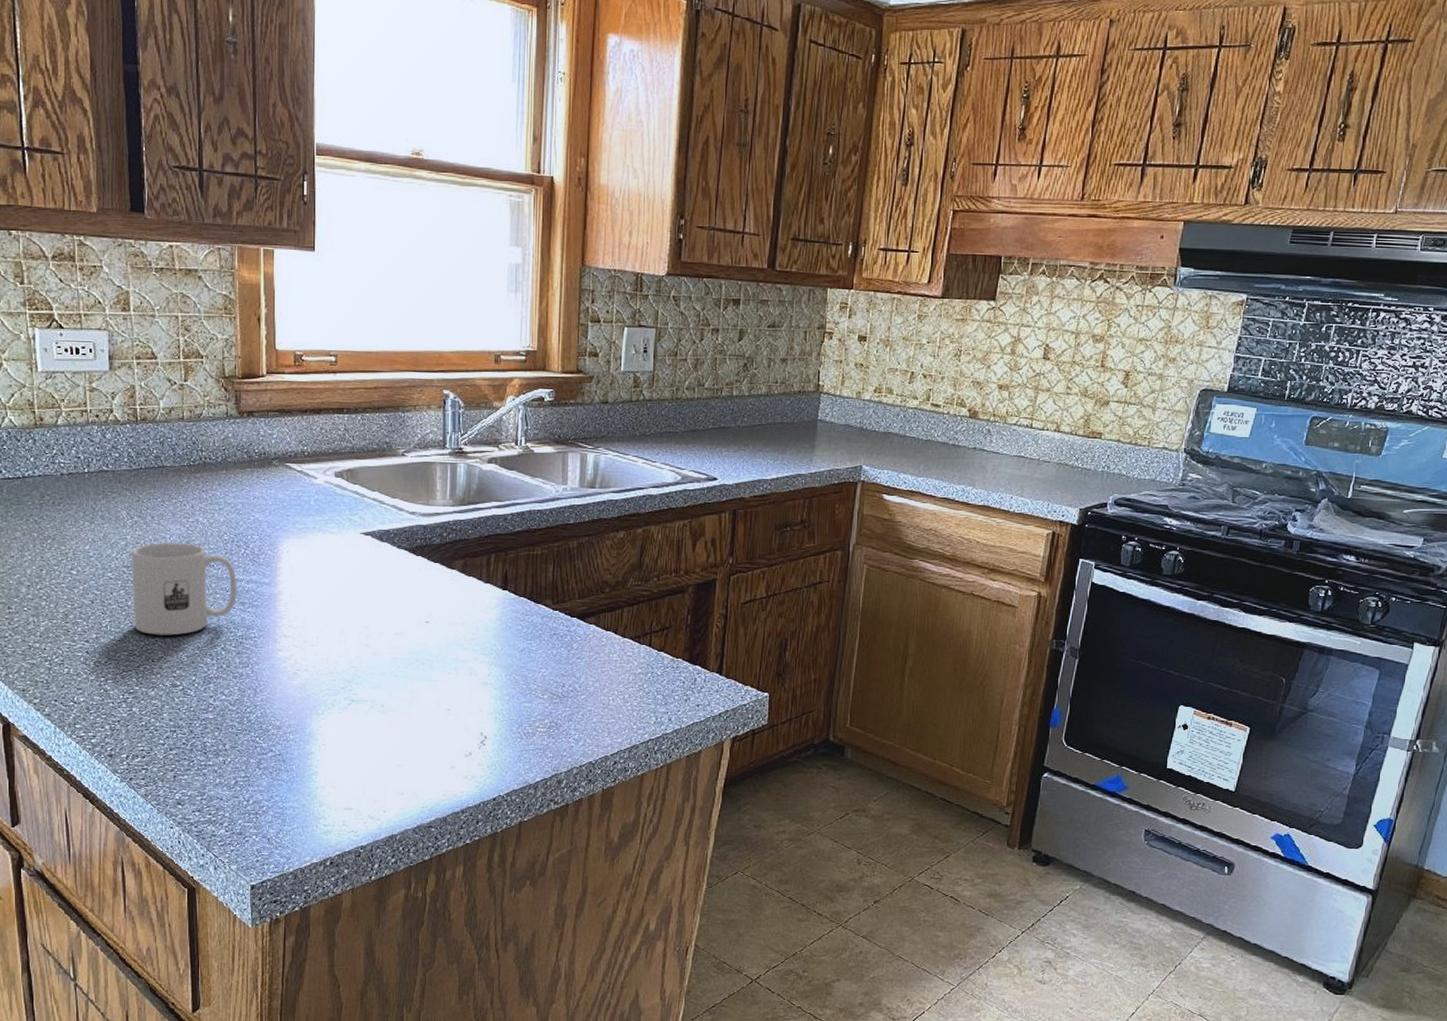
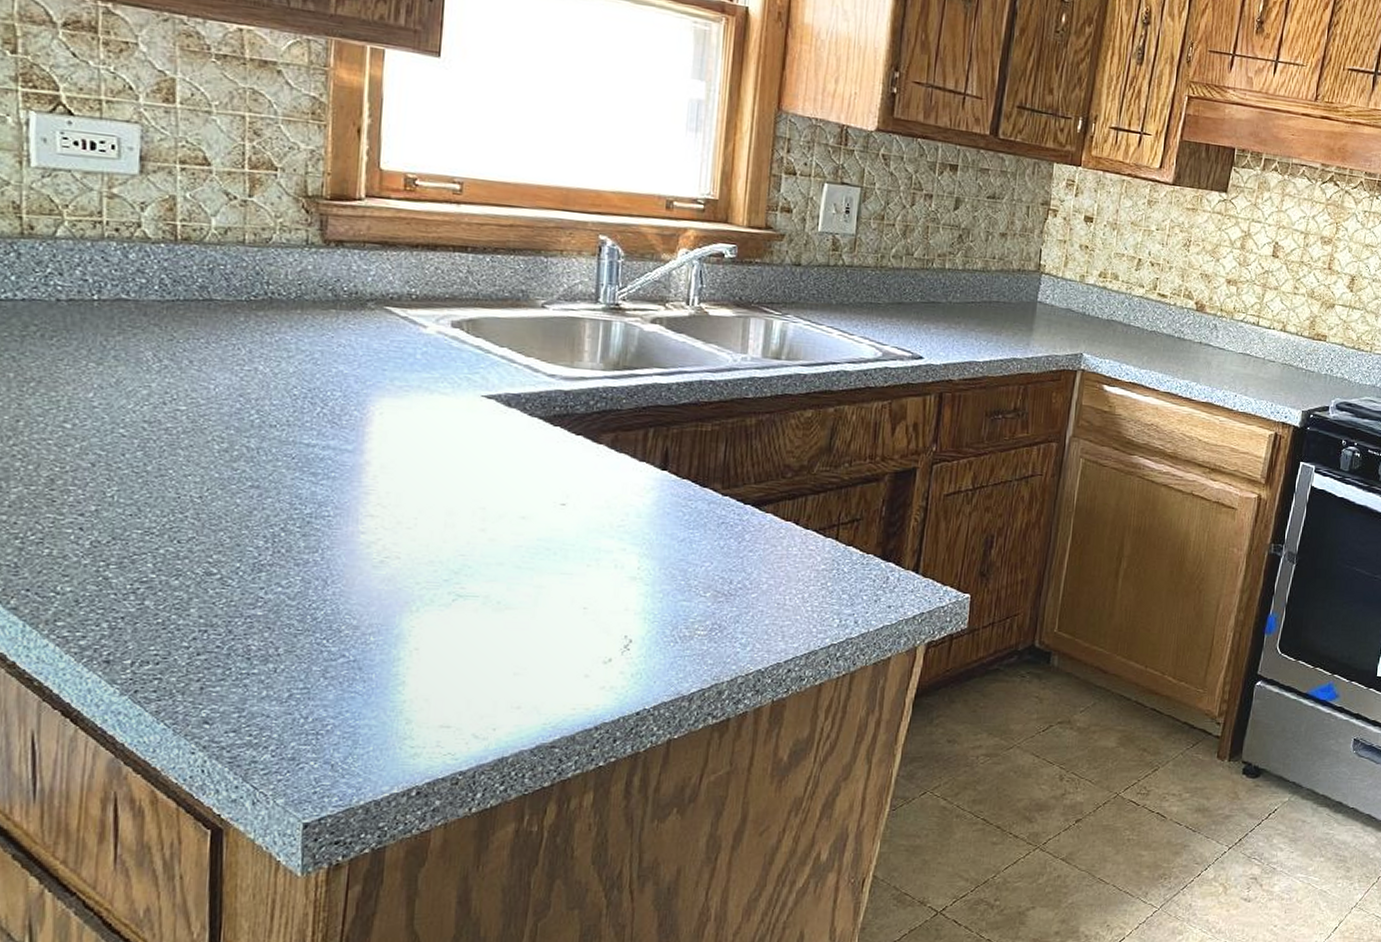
mug: present [132,542,237,636] -> none [154,394,308,511]

